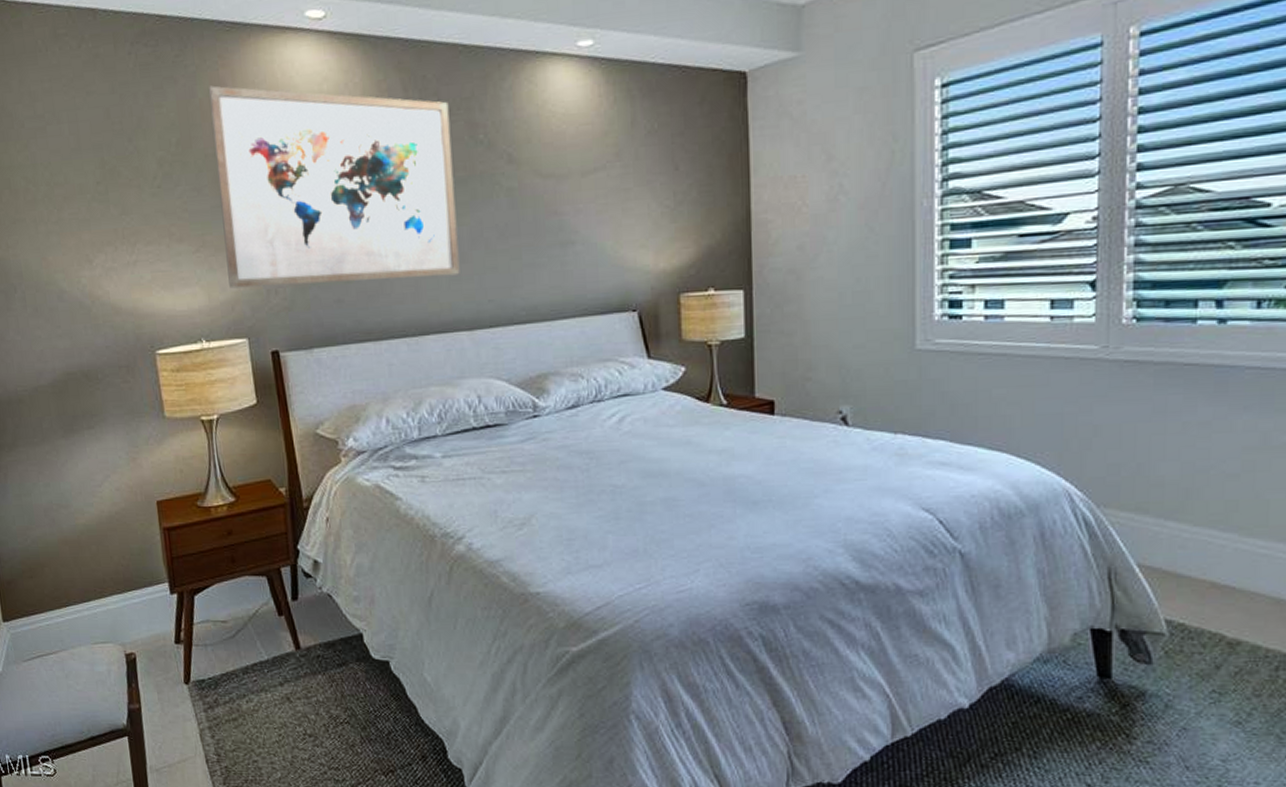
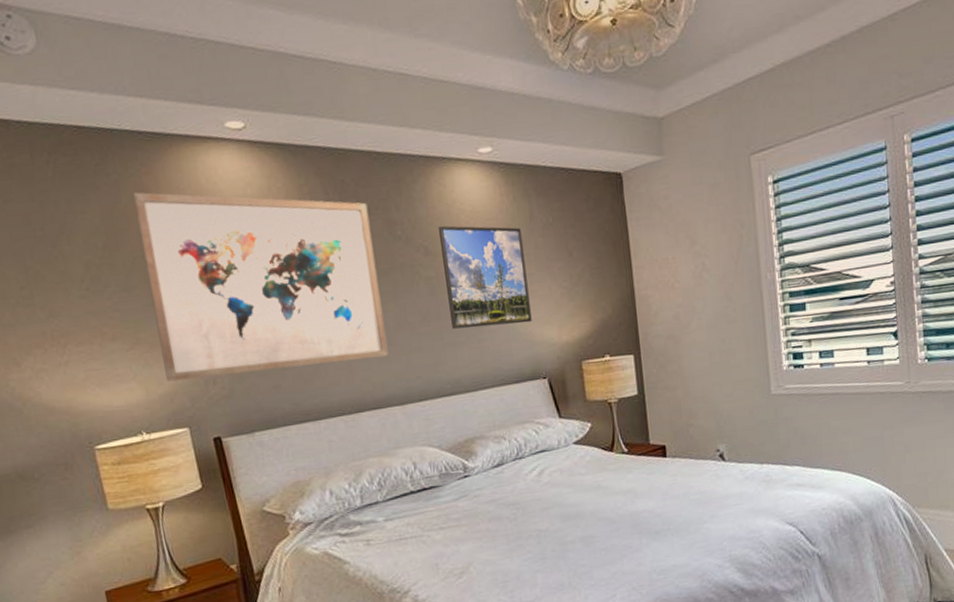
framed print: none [526,130,625,249] -> present [439,225,532,329]

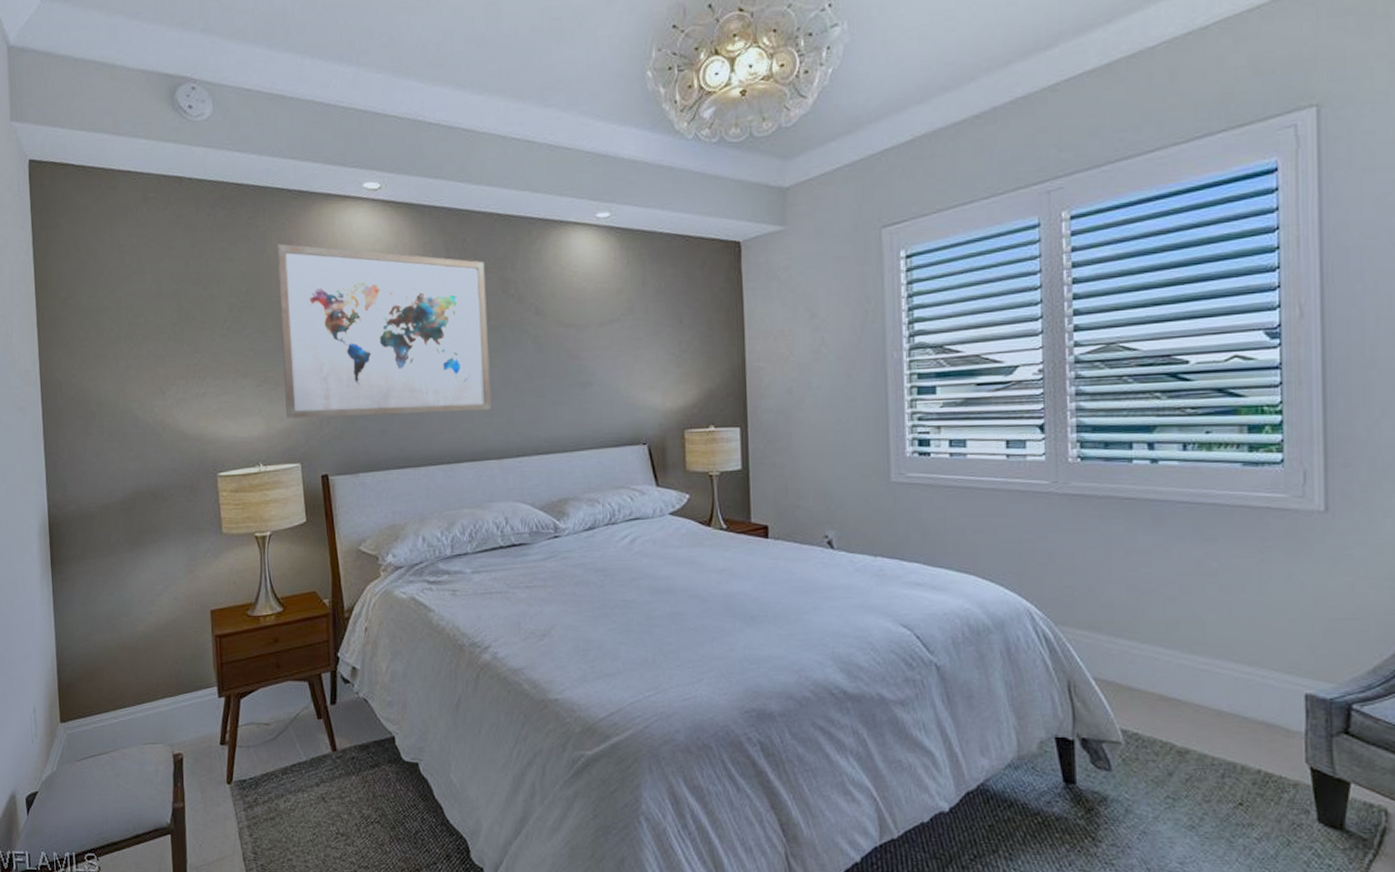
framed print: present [439,225,532,329] -> none [551,286,636,389]

